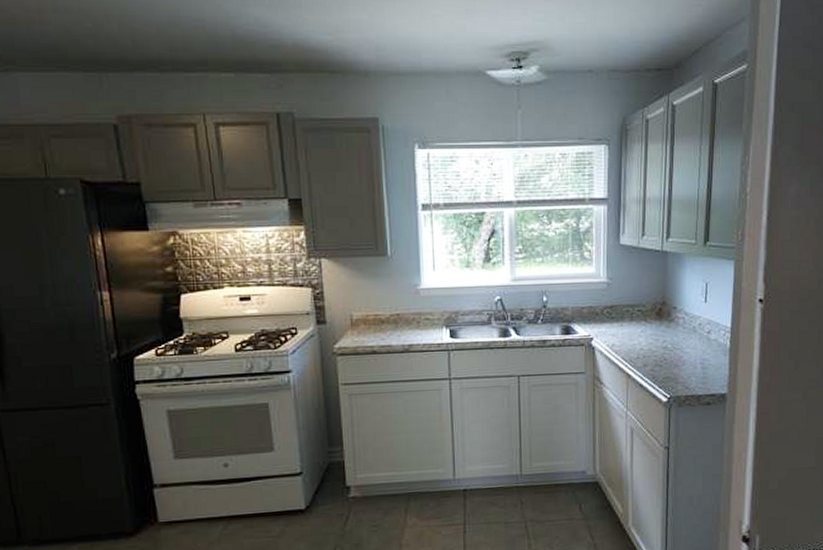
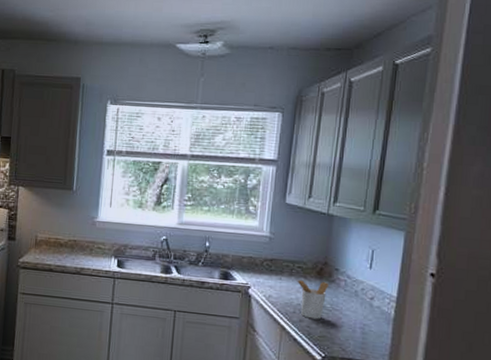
utensil holder: none [637,322,668,362] -> present [296,279,329,320]

